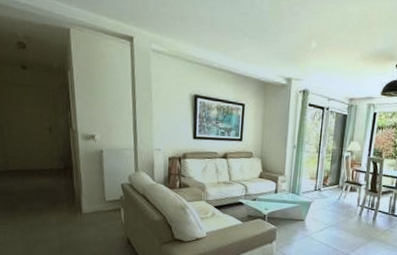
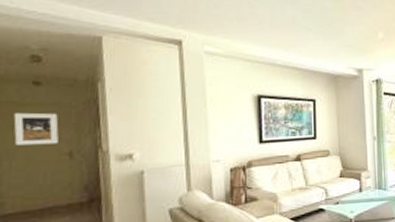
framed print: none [9,90,41,120] -> present [13,112,59,146]

